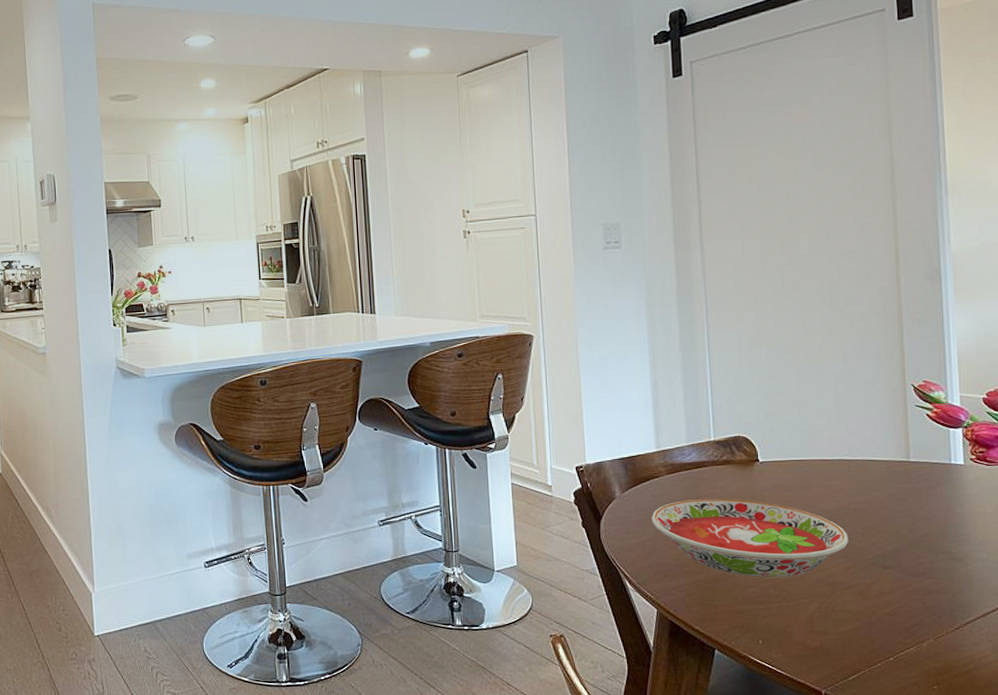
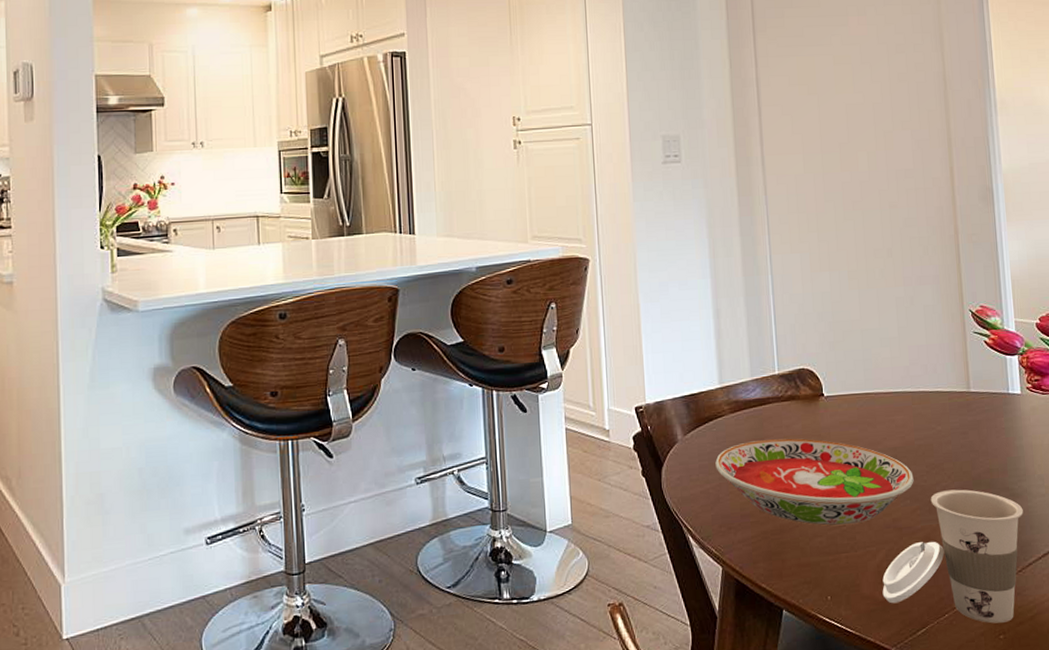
cup: none [814,551,962,675] -> present [882,489,1023,624]

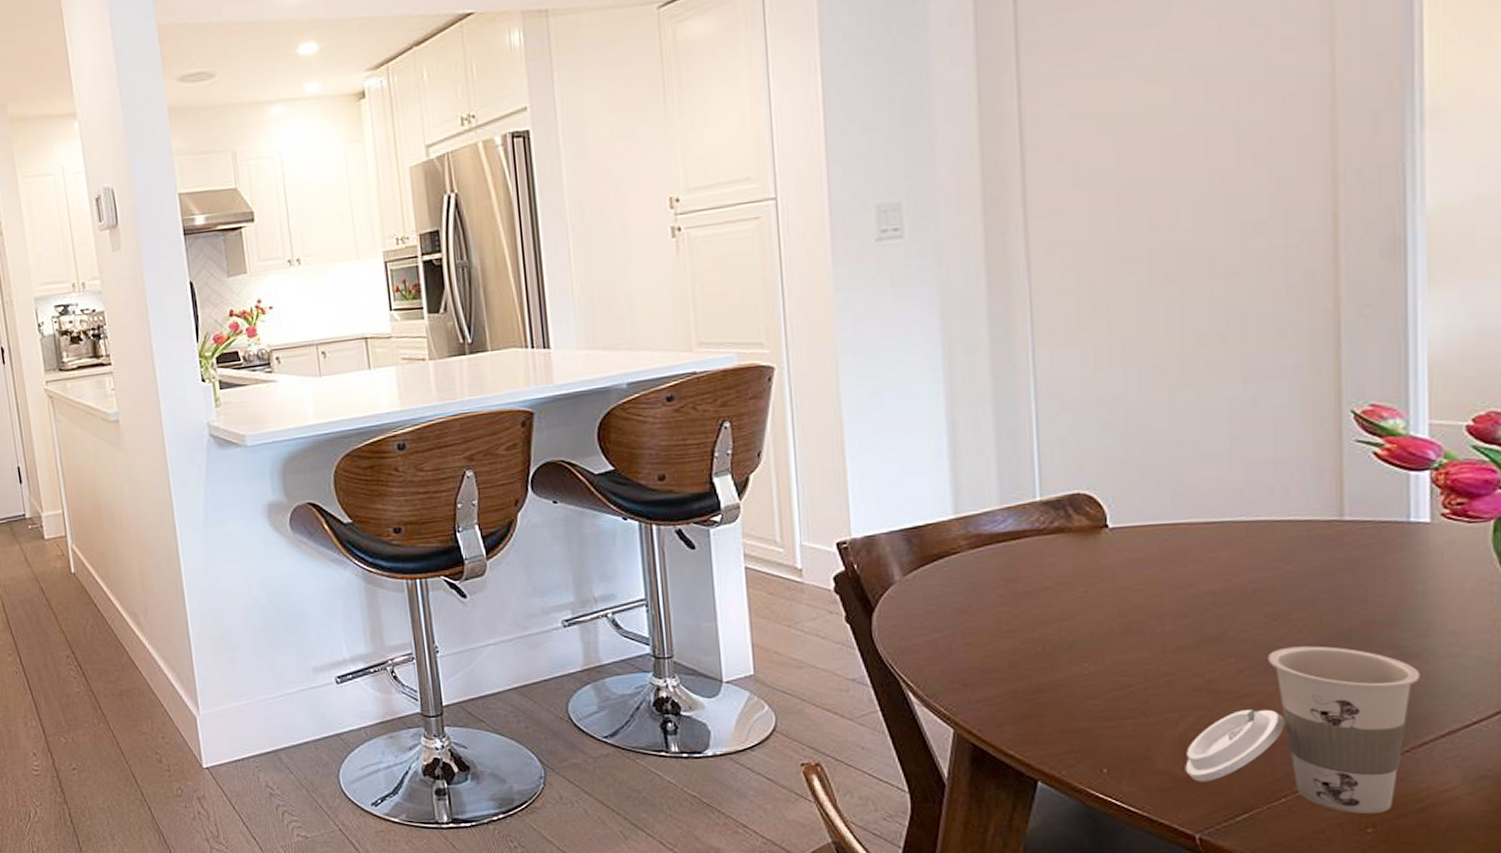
bowl: present [715,438,914,526] -> none [946,579,1243,687]

